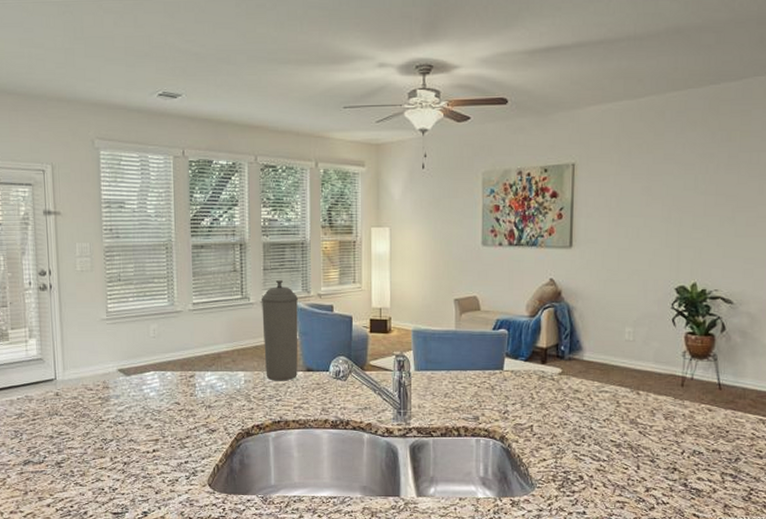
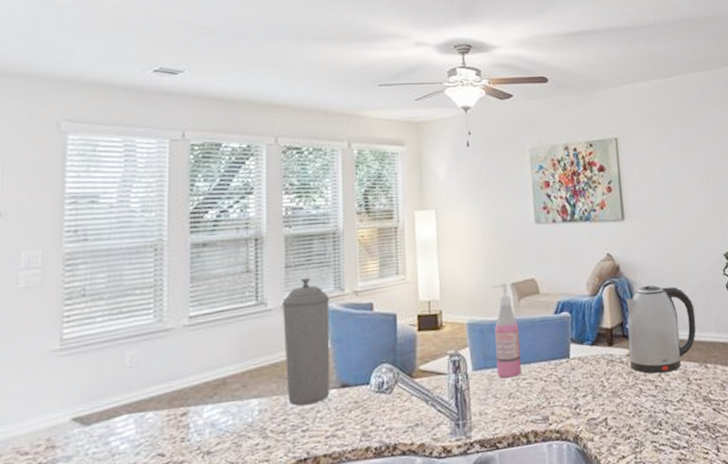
soap dispenser: none [436,297,459,380] -> present [491,282,521,378]
kettle: none [560,312,634,393] -> present [626,285,697,374]

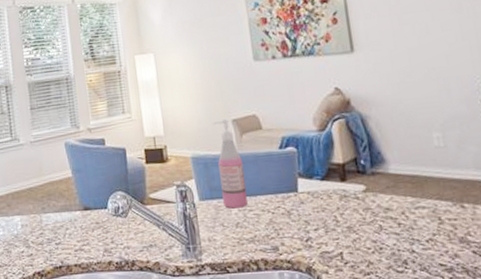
canister: present [281,278,330,406] -> none [30,118,75,223]
kettle: present [626,285,697,374] -> none [359,119,449,211]

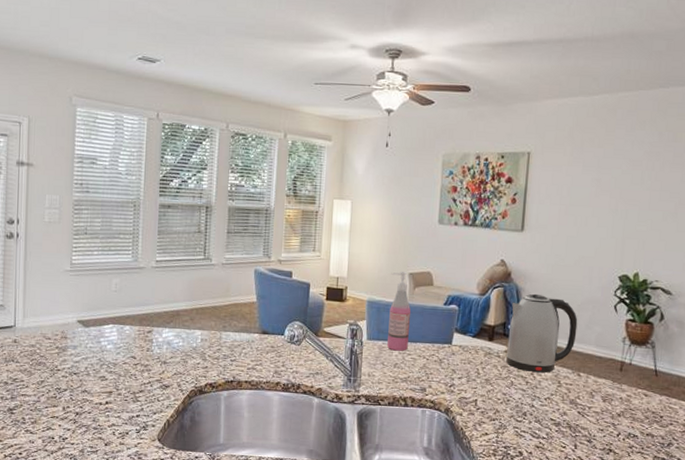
kettle: none [359,119,449,211] -> present [505,293,578,373]

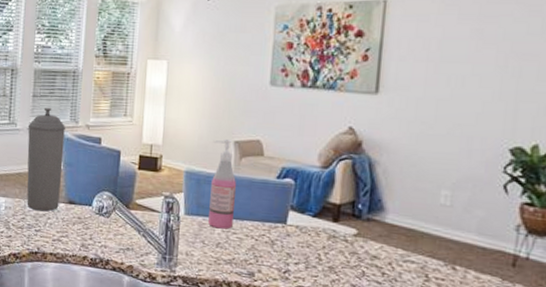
canister: none [222,244,259,342] -> present [27,108,65,212]
kettle: present [505,293,578,373] -> none [355,167,452,263]

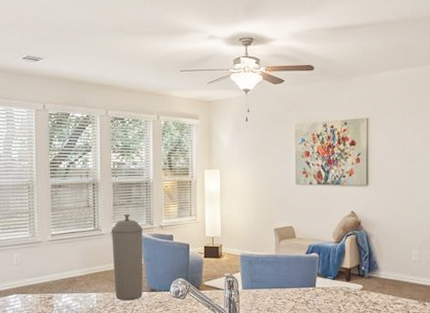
soap dispenser: present [208,138,237,229] -> none [259,227,279,297]

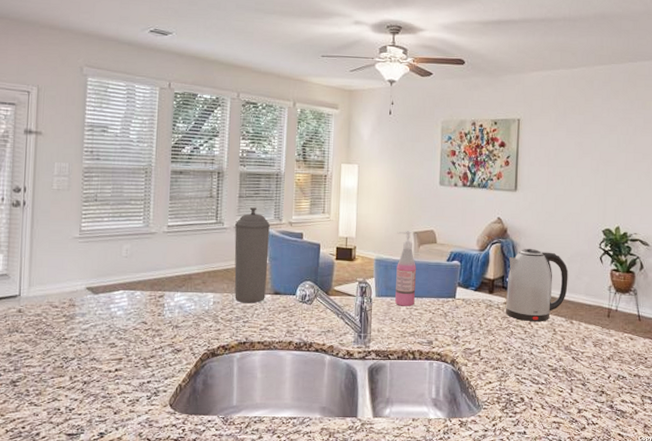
soap dispenser: none [259,227,279,297] -> present [395,230,417,307]
kettle: none [362,238,420,305] -> present [505,248,569,321]

